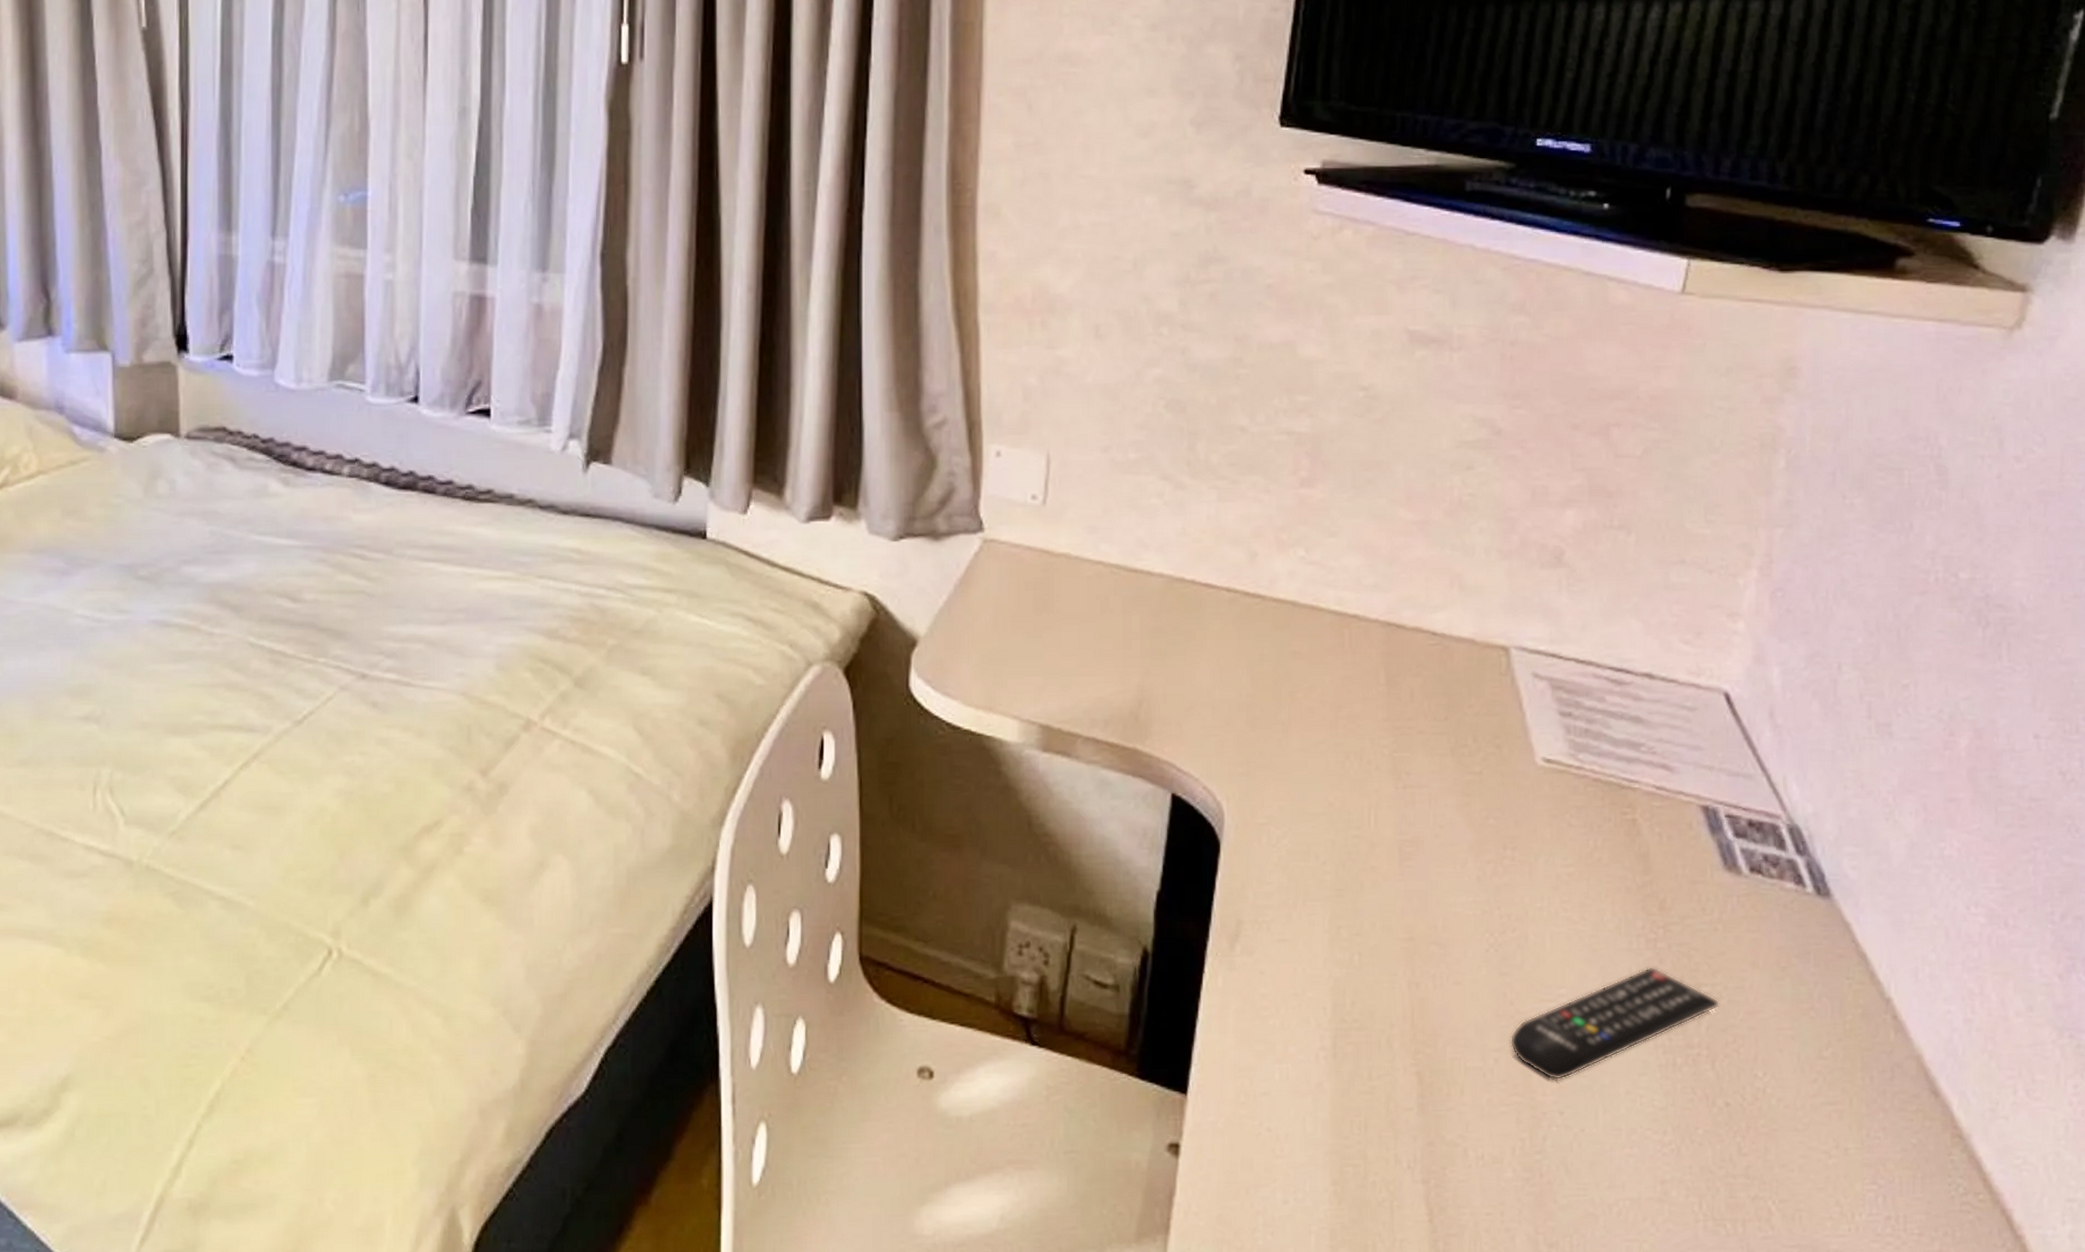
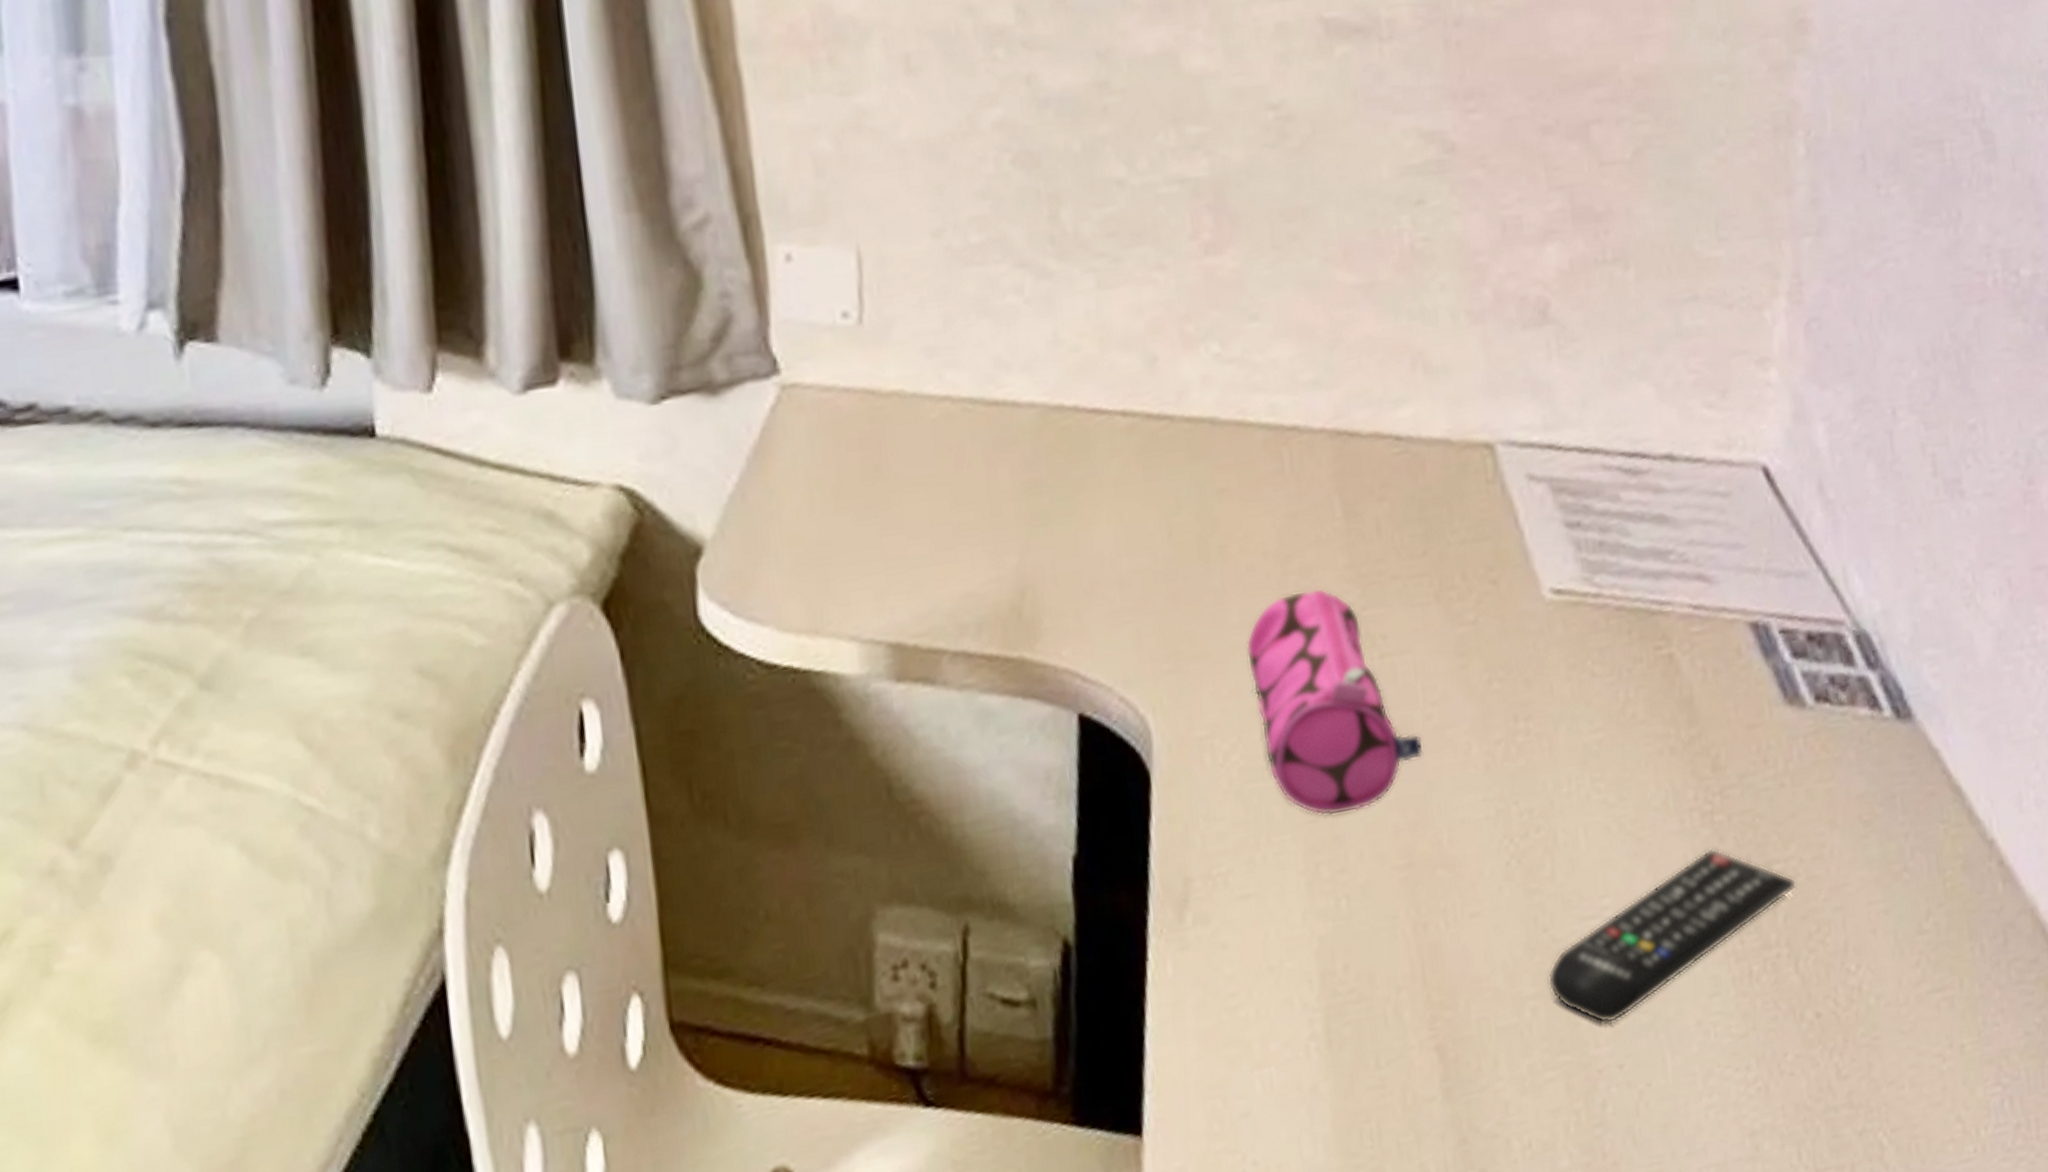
pencil case: none [1301,732,1430,895] -> present [1245,588,1423,816]

